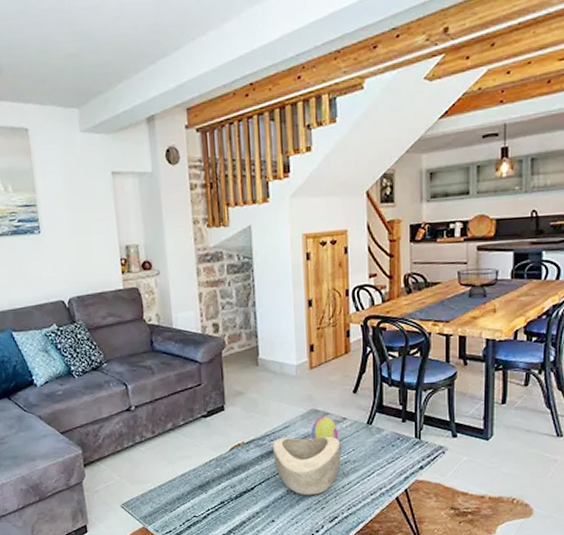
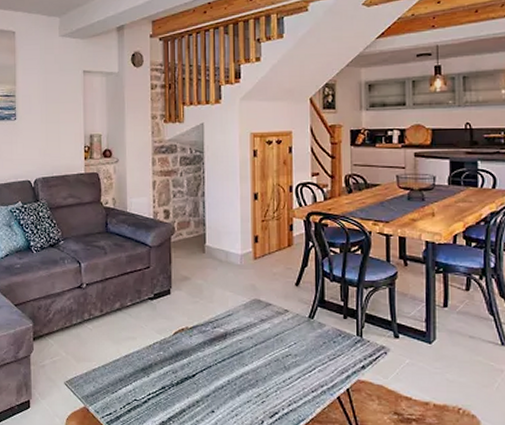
decorative bowl: present [272,436,341,495] -> none [215,326,283,387]
decorative egg: present [310,416,339,440] -> none [253,306,281,332]

